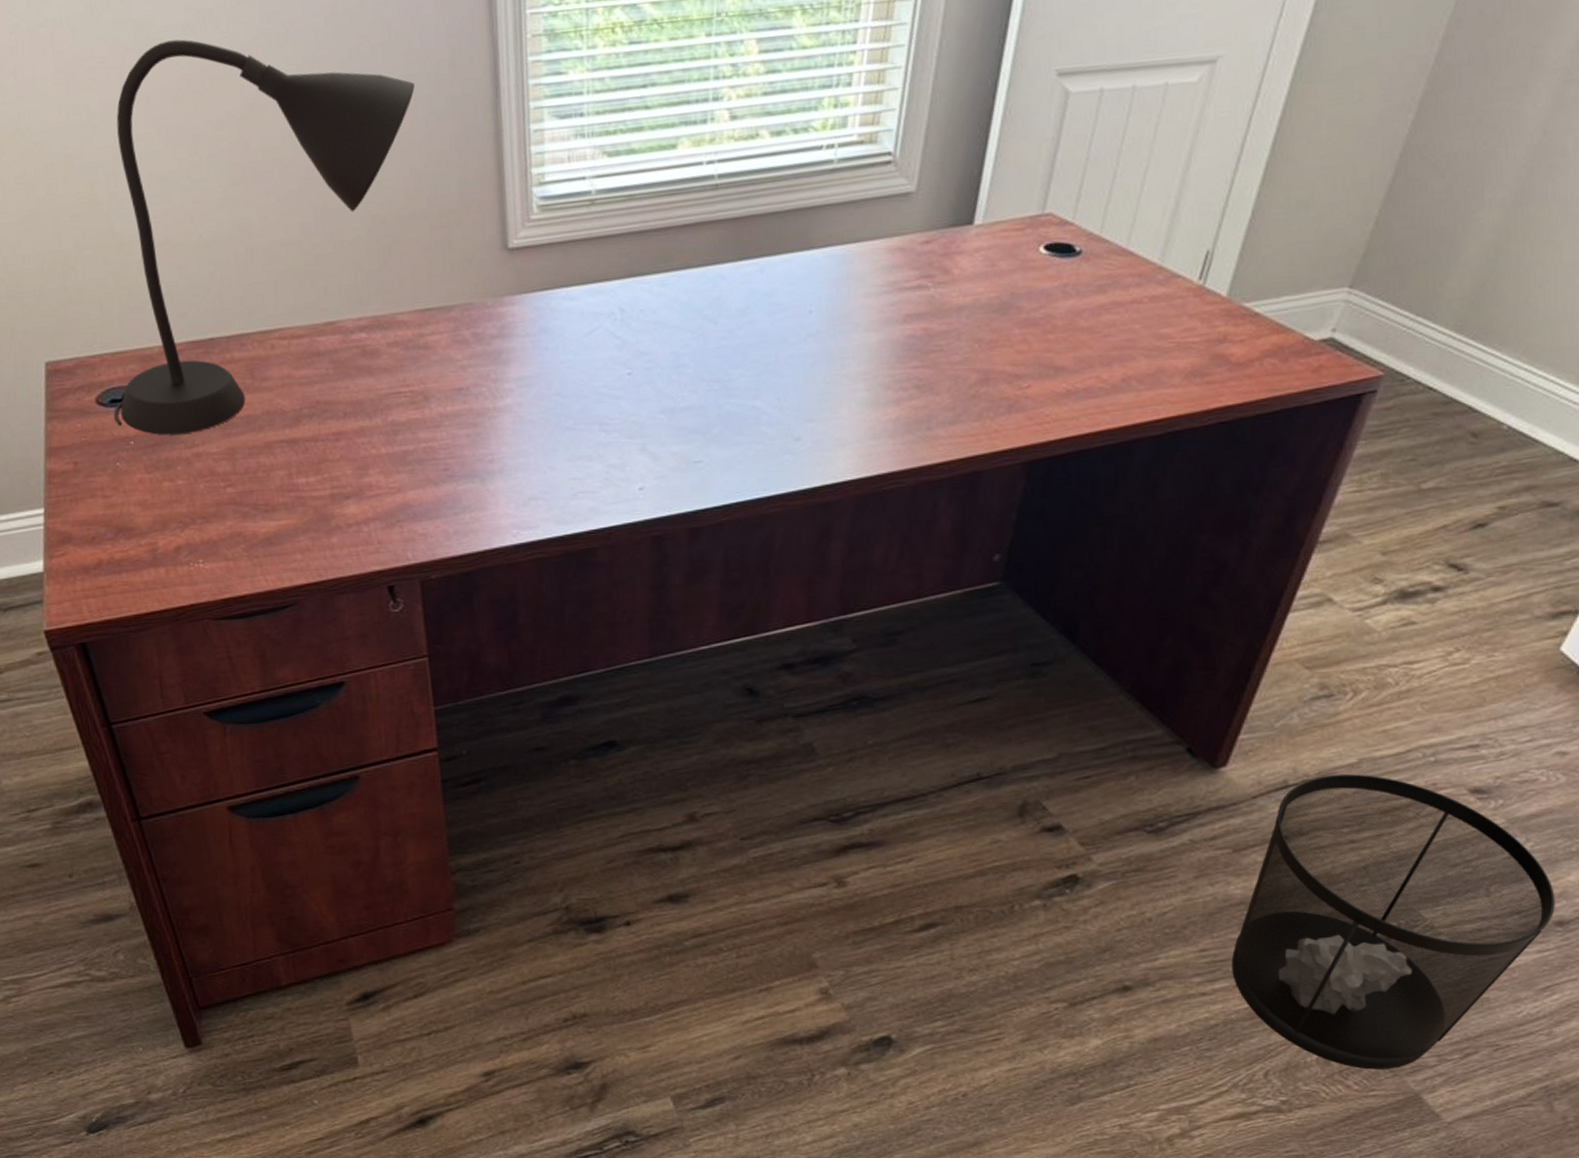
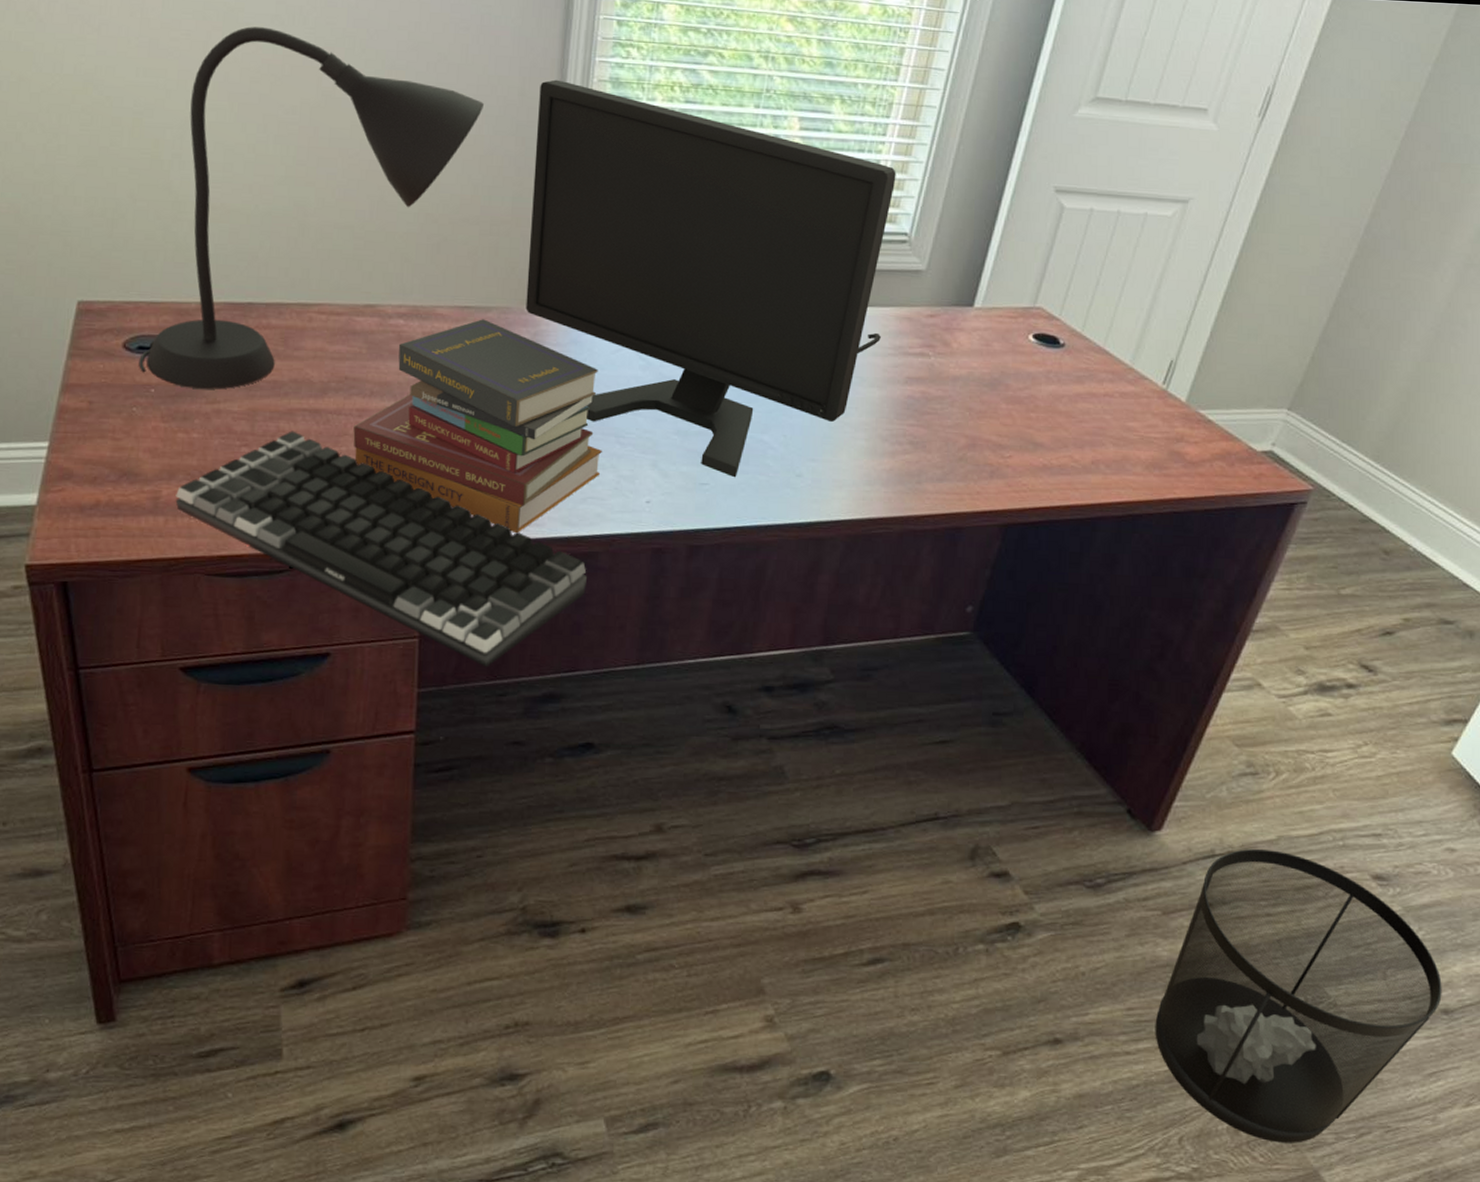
computer keyboard: none [172,464,589,678] -> present [175,430,588,668]
books: none [332,319,588,539] -> present [353,319,602,534]
computer monitor: none [471,42,873,450] -> present [526,79,896,477]

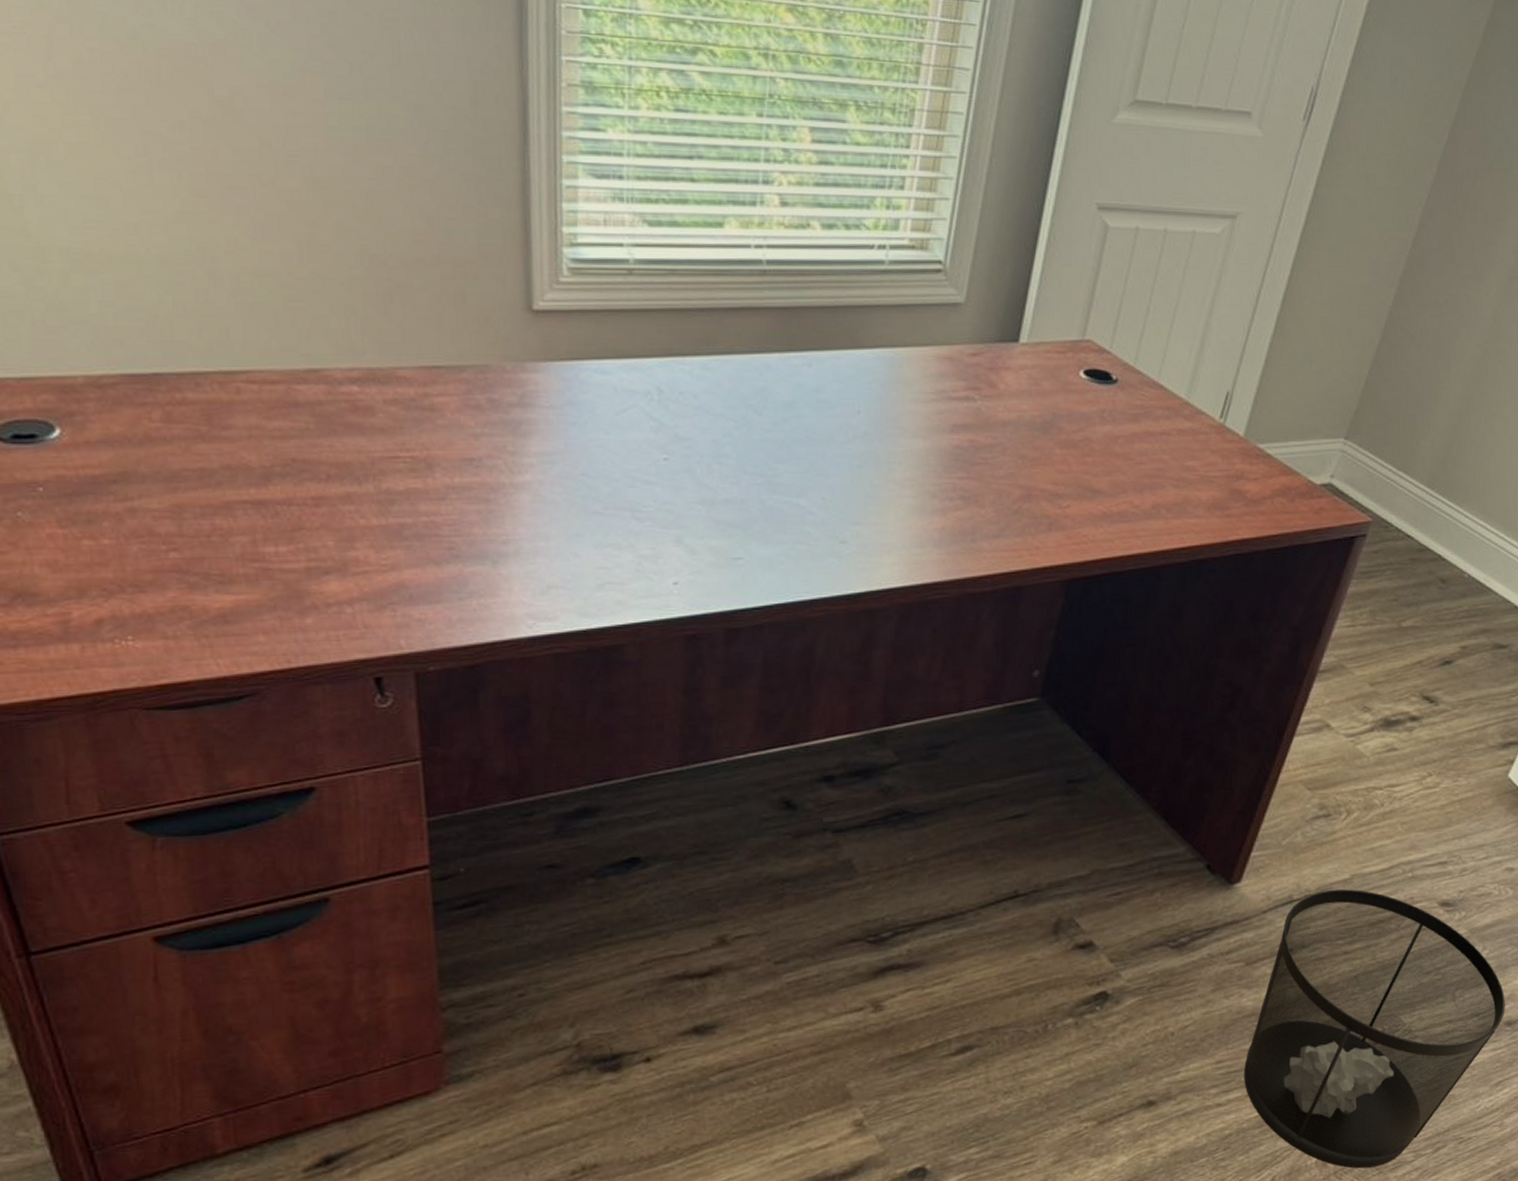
desk lamp: present [139,26,484,390] -> none [16,17,428,484]
computer keyboard: present [175,430,588,668] -> none [90,528,615,786]
books: present [353,319,602,534] -> none [310,381,617,631]
computer monitor: present [526,79,896,477] -> none [496,84,925,548]

